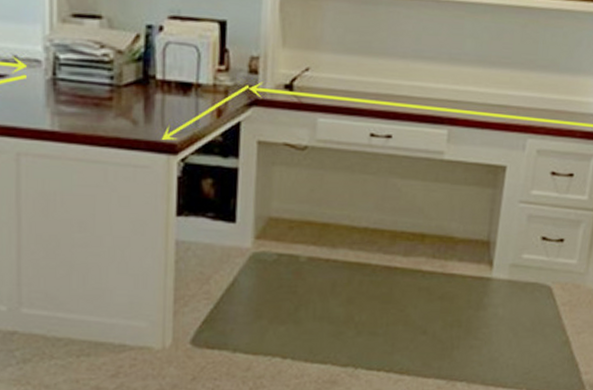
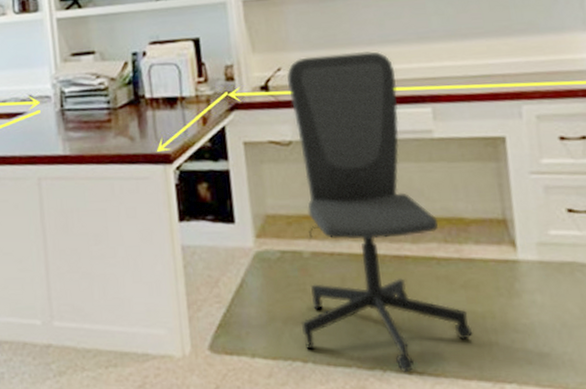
office chair: none [286,60,440,370] -> present [287,51,473,373]

